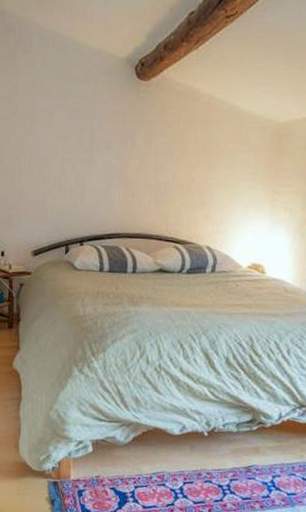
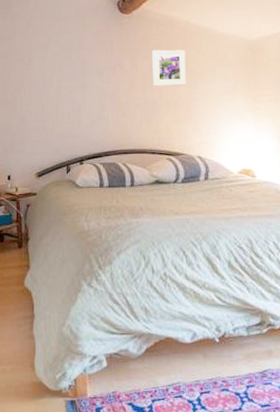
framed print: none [167,125,205,168] -> present [152,50,187,87]

